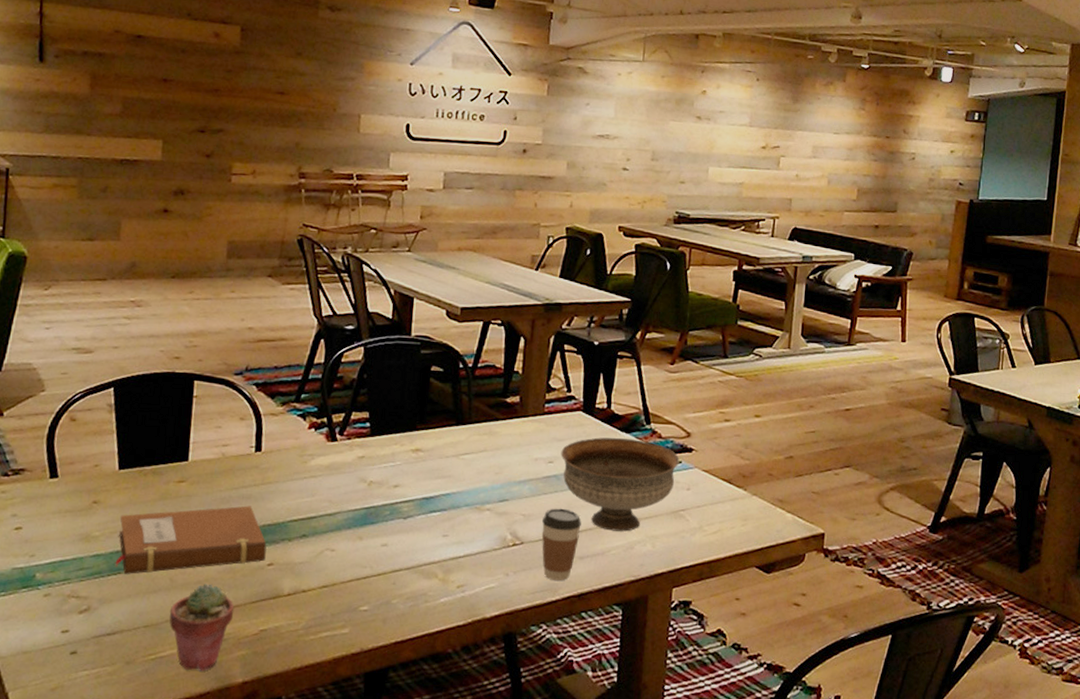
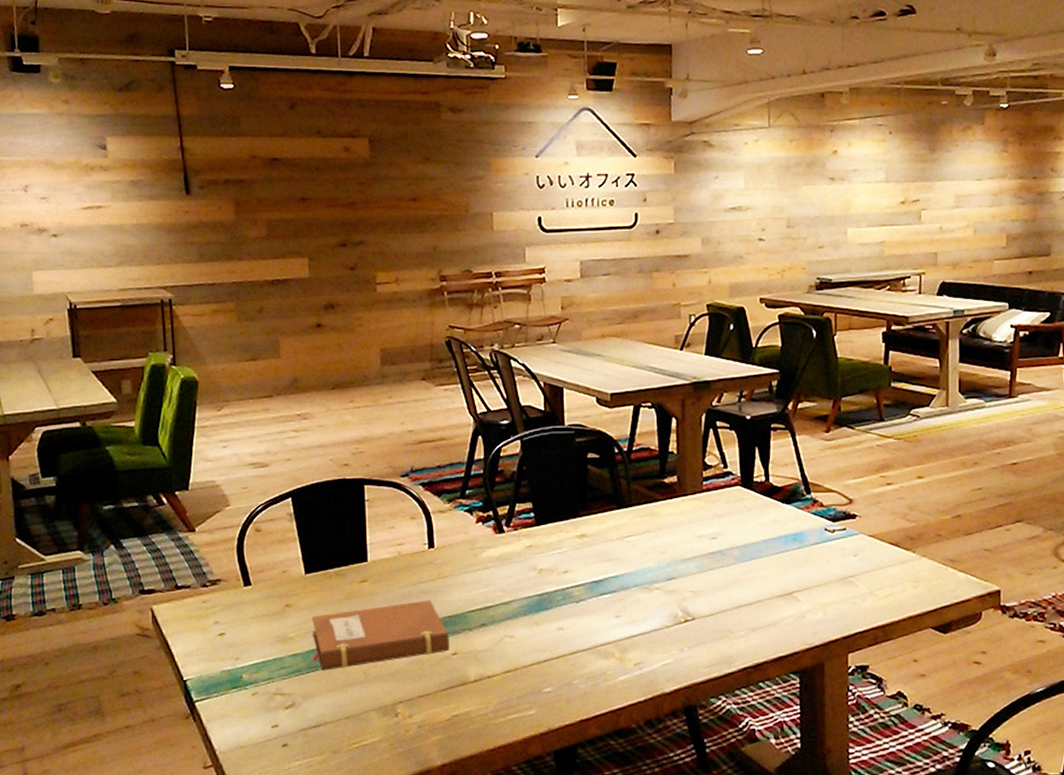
potted succulent: present [169,583,234,671] -> none [367,675,426,757]
coffee cup: present [541,508,581,582] -> none [712,582,750,654]
bowl: present [561,437,680,532] -> none [723,509,844,602]

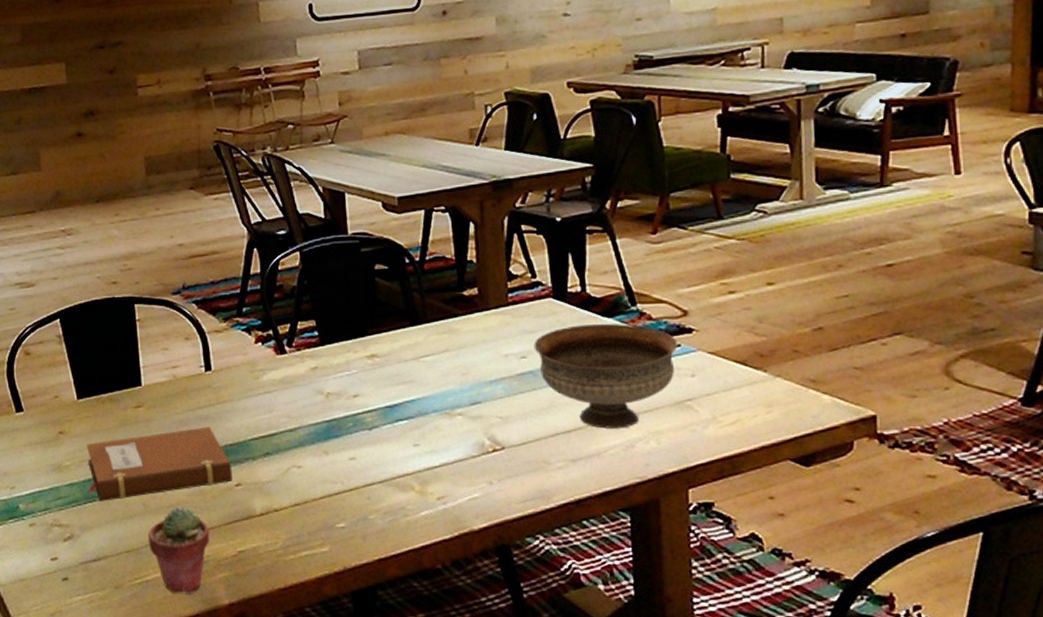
potted succulent: none [367,675,426,757] -> present [147,507,210,594]
bowl: none [723,509,844,602] -> present [534,323,678,429]

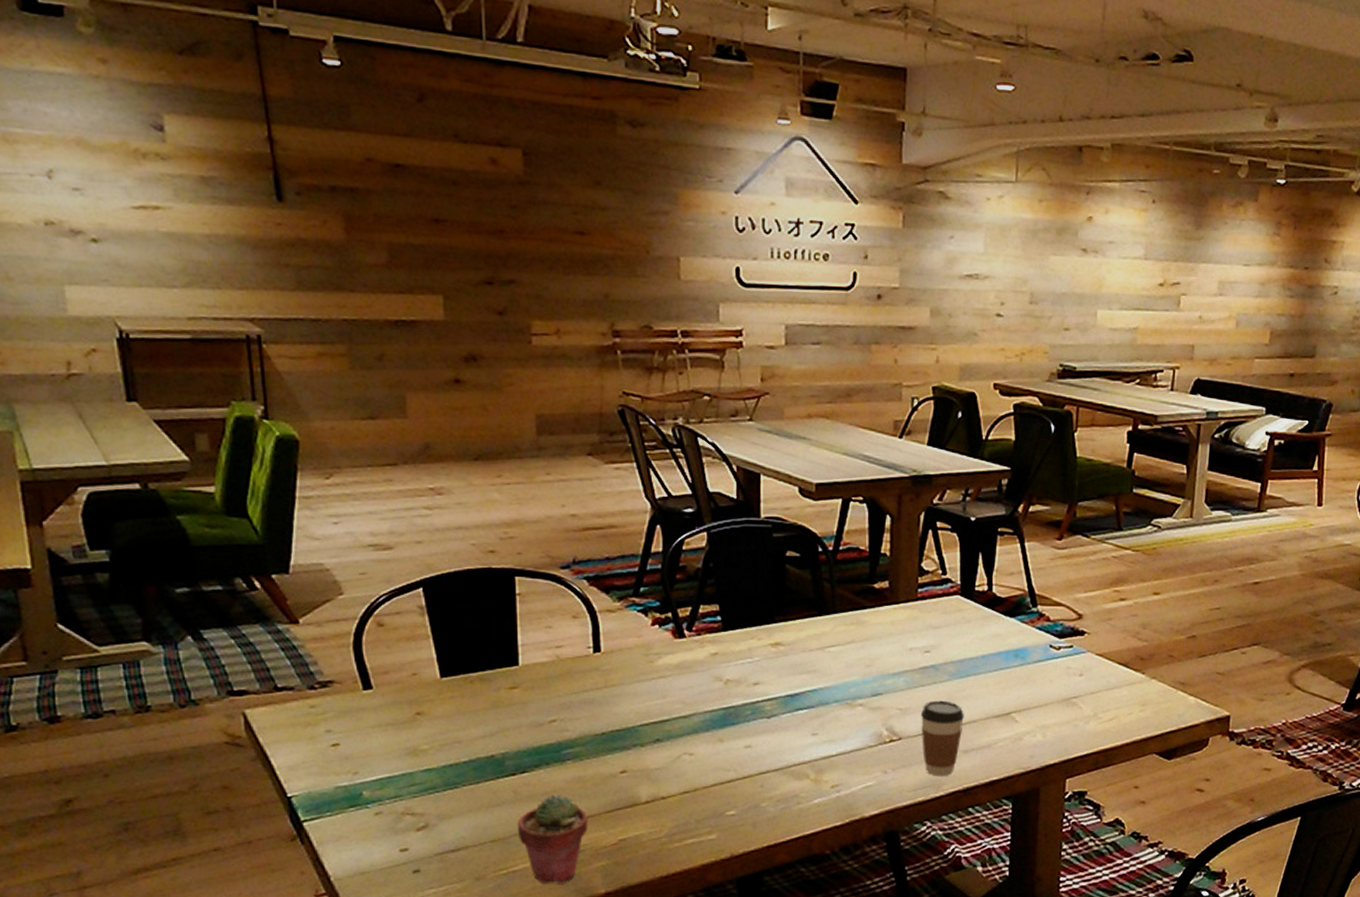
notebook: present [86,426,233,501] -> none [448,711,617,788]
coffee cup: none [523,407,569,488] -> present [921,700,964,777]
bowl: present [534,323,678,429] -> none [938,622,1071,722]

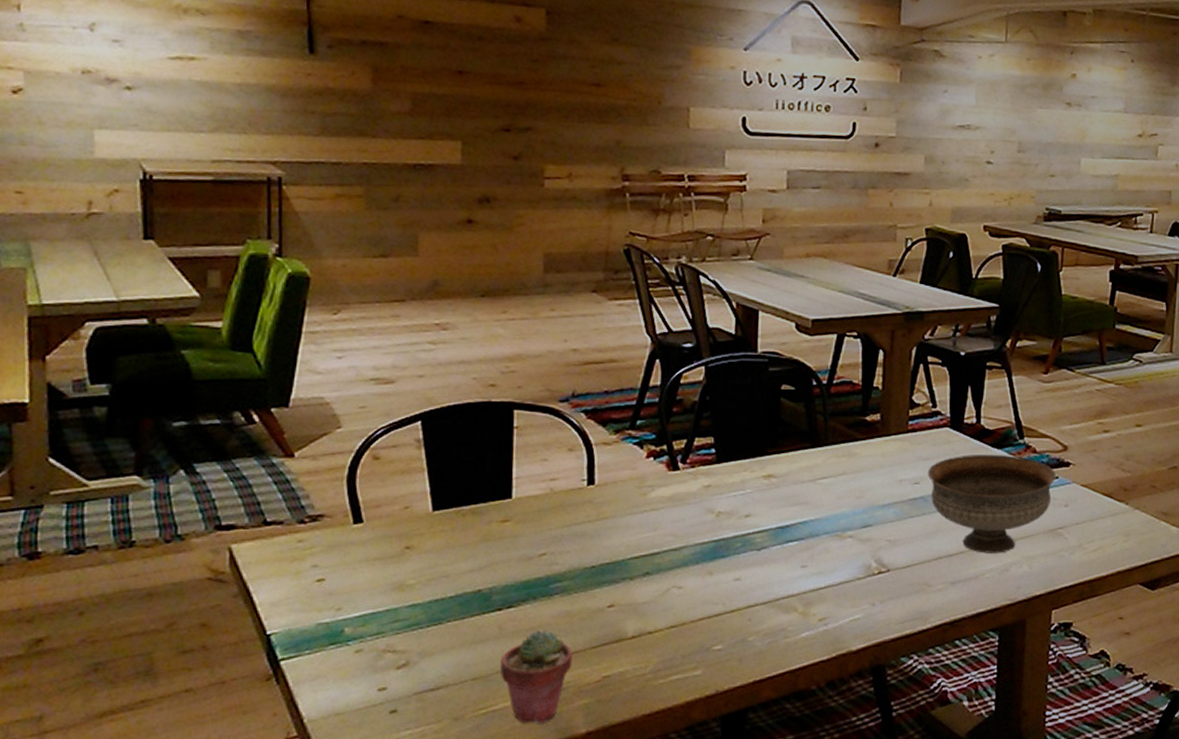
coffee cup: present [921,700,964,777] -> none [909,532,952,609]
bowl: none [938,622,1071,722] -> present [927,454,1057,553]

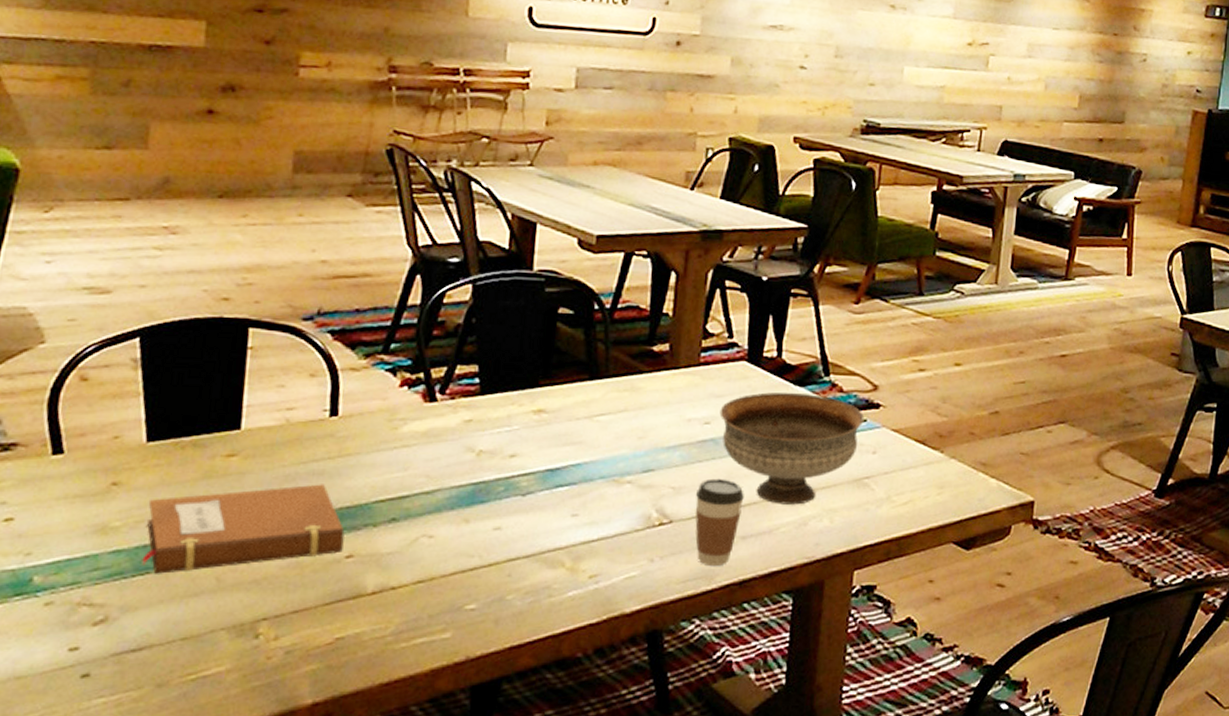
notebook: none [435,544,606,624] -> present [142,484,345,574]
potted succulent: present [499,630,573,724] -> none [214,583,302,693]
coffee cup: none [909,532,952,609] -> present [695,478,744,567]

